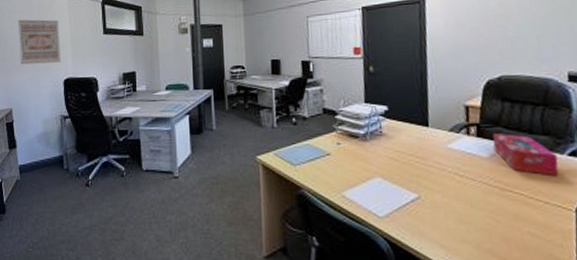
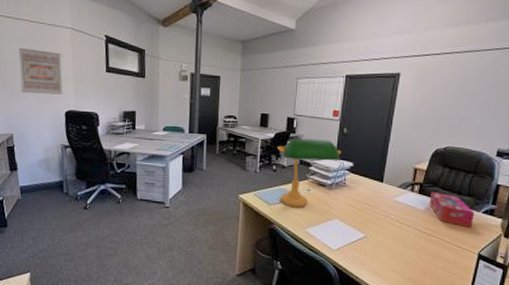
desk lamp: none [294,82,372,166] -> present [277,138,342,208]

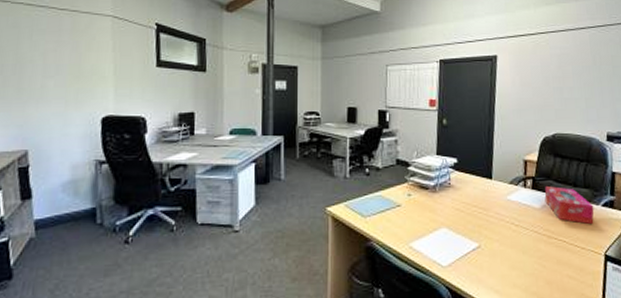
wall art: present [18,48,63,95] -> none [41,42,100,97]
desk lamp: present [277,138,342,208] -> none [369,134,443,218]

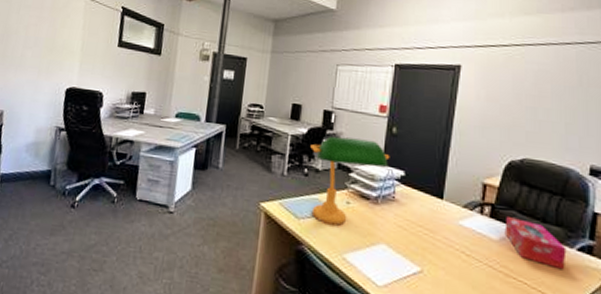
desk lamp: none [369,134,443,218] -> present [310,136,390,226]

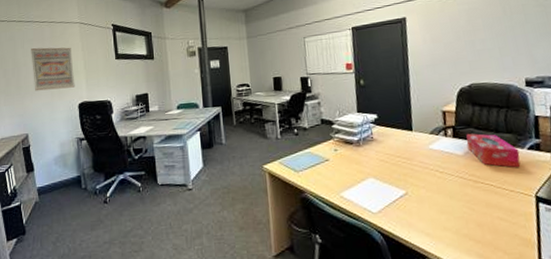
wall art: none [21,16,71,69] -> present [31,47,75,91]
desk lamp: present [310,136,390,226] -> none [295,94,363,172]

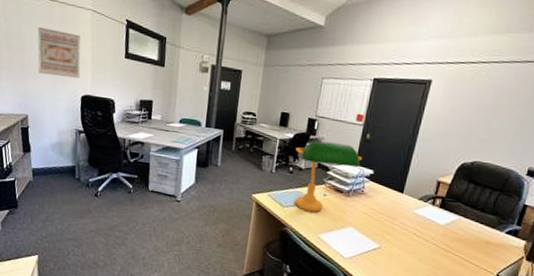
desk lamp: none [295,94,363,172] -> present [294,140,363,213]
tissue box: present [466,133,521,168] -> none [449,207,497,248]

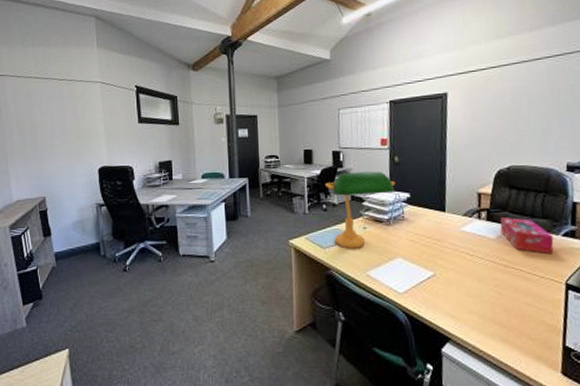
wall art: present [37,27,81,78] -> none [48,107,95,153]
tissue box: none [449,207,497,248] -> present [500,217,554,255]

